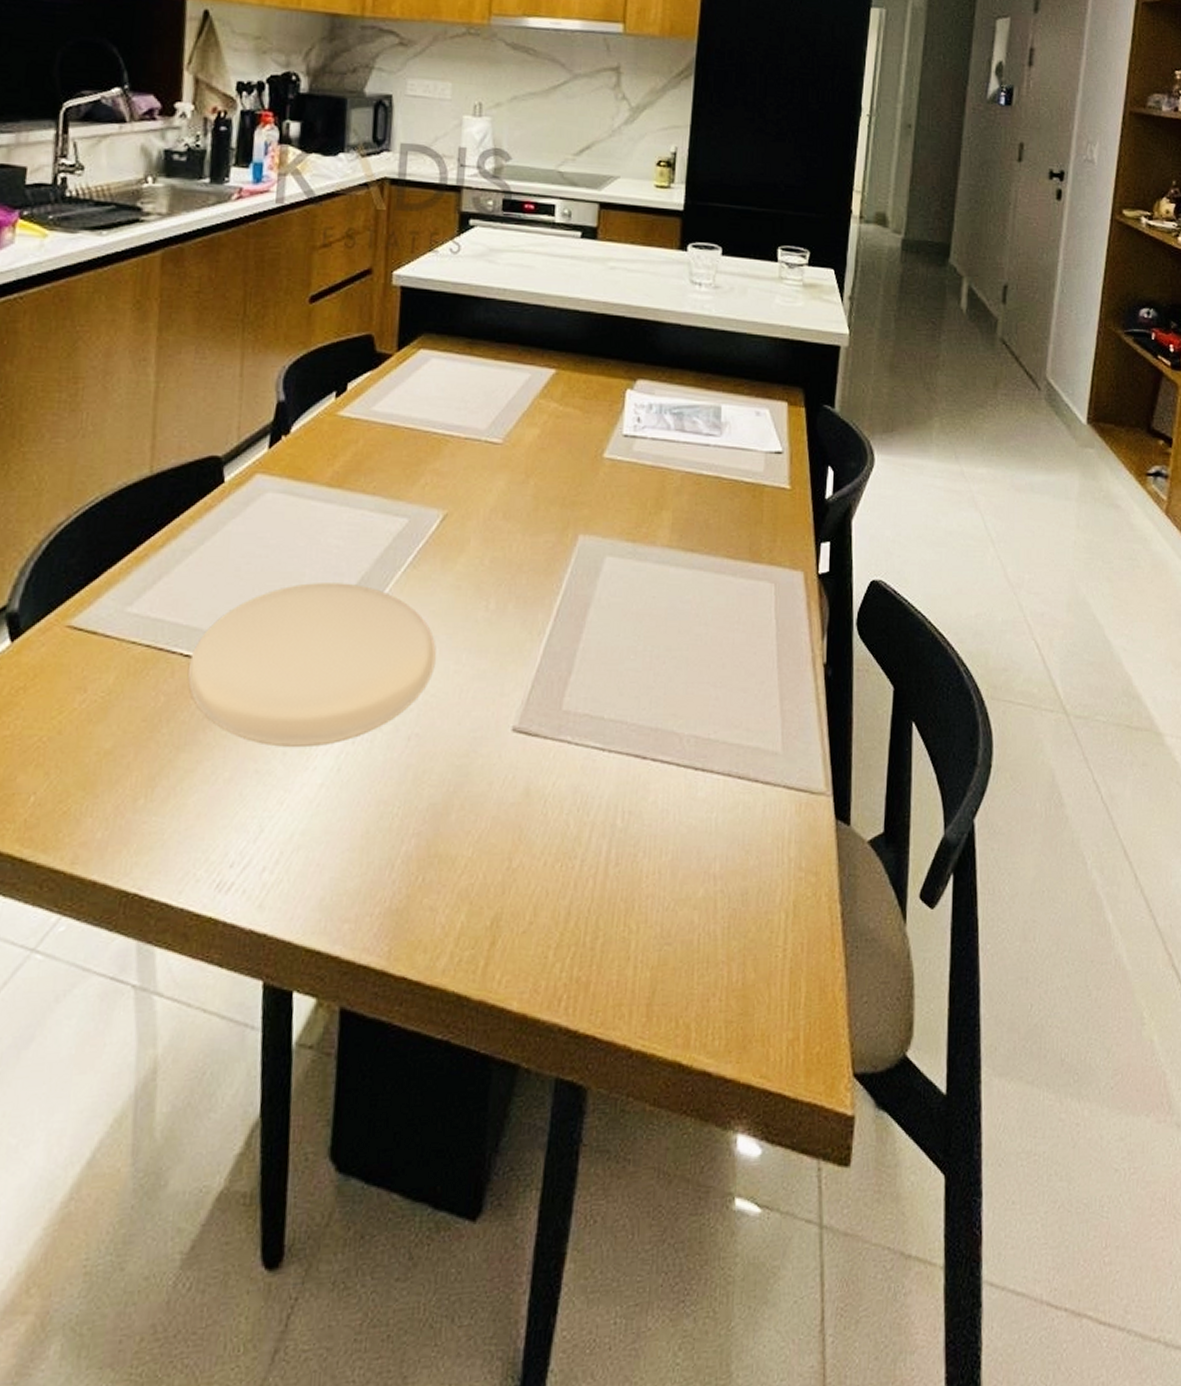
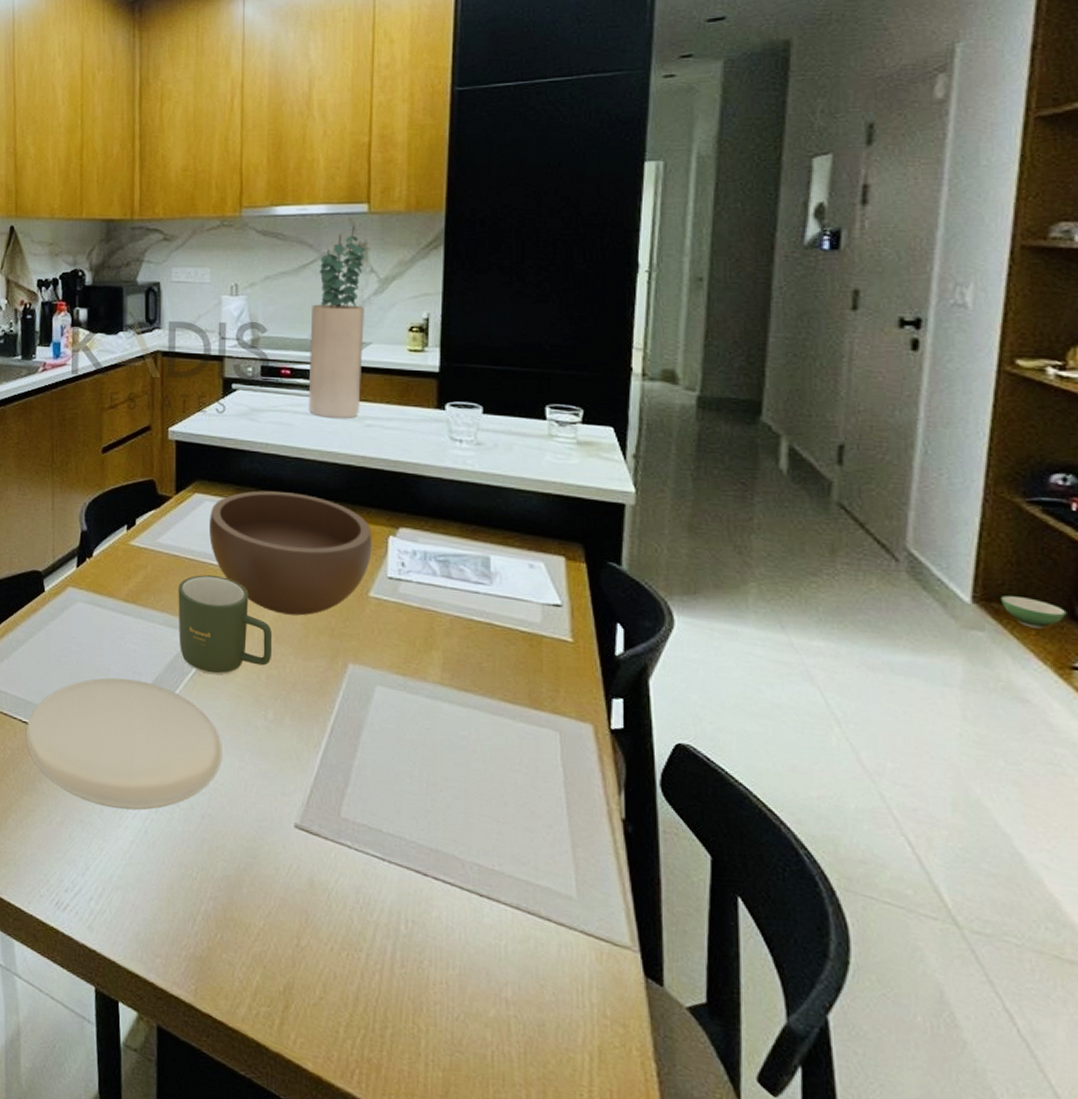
mug: none [392,447,499,565] -> present [178,575,273,675]
bowl: none [434,344,610,486] -> present [209,490,372,616]
vase: none [551,47,619,261] -> present [308,226,366,420]
bowl: none [1105,416,1145,443] -> present [1000,595,1067,629]

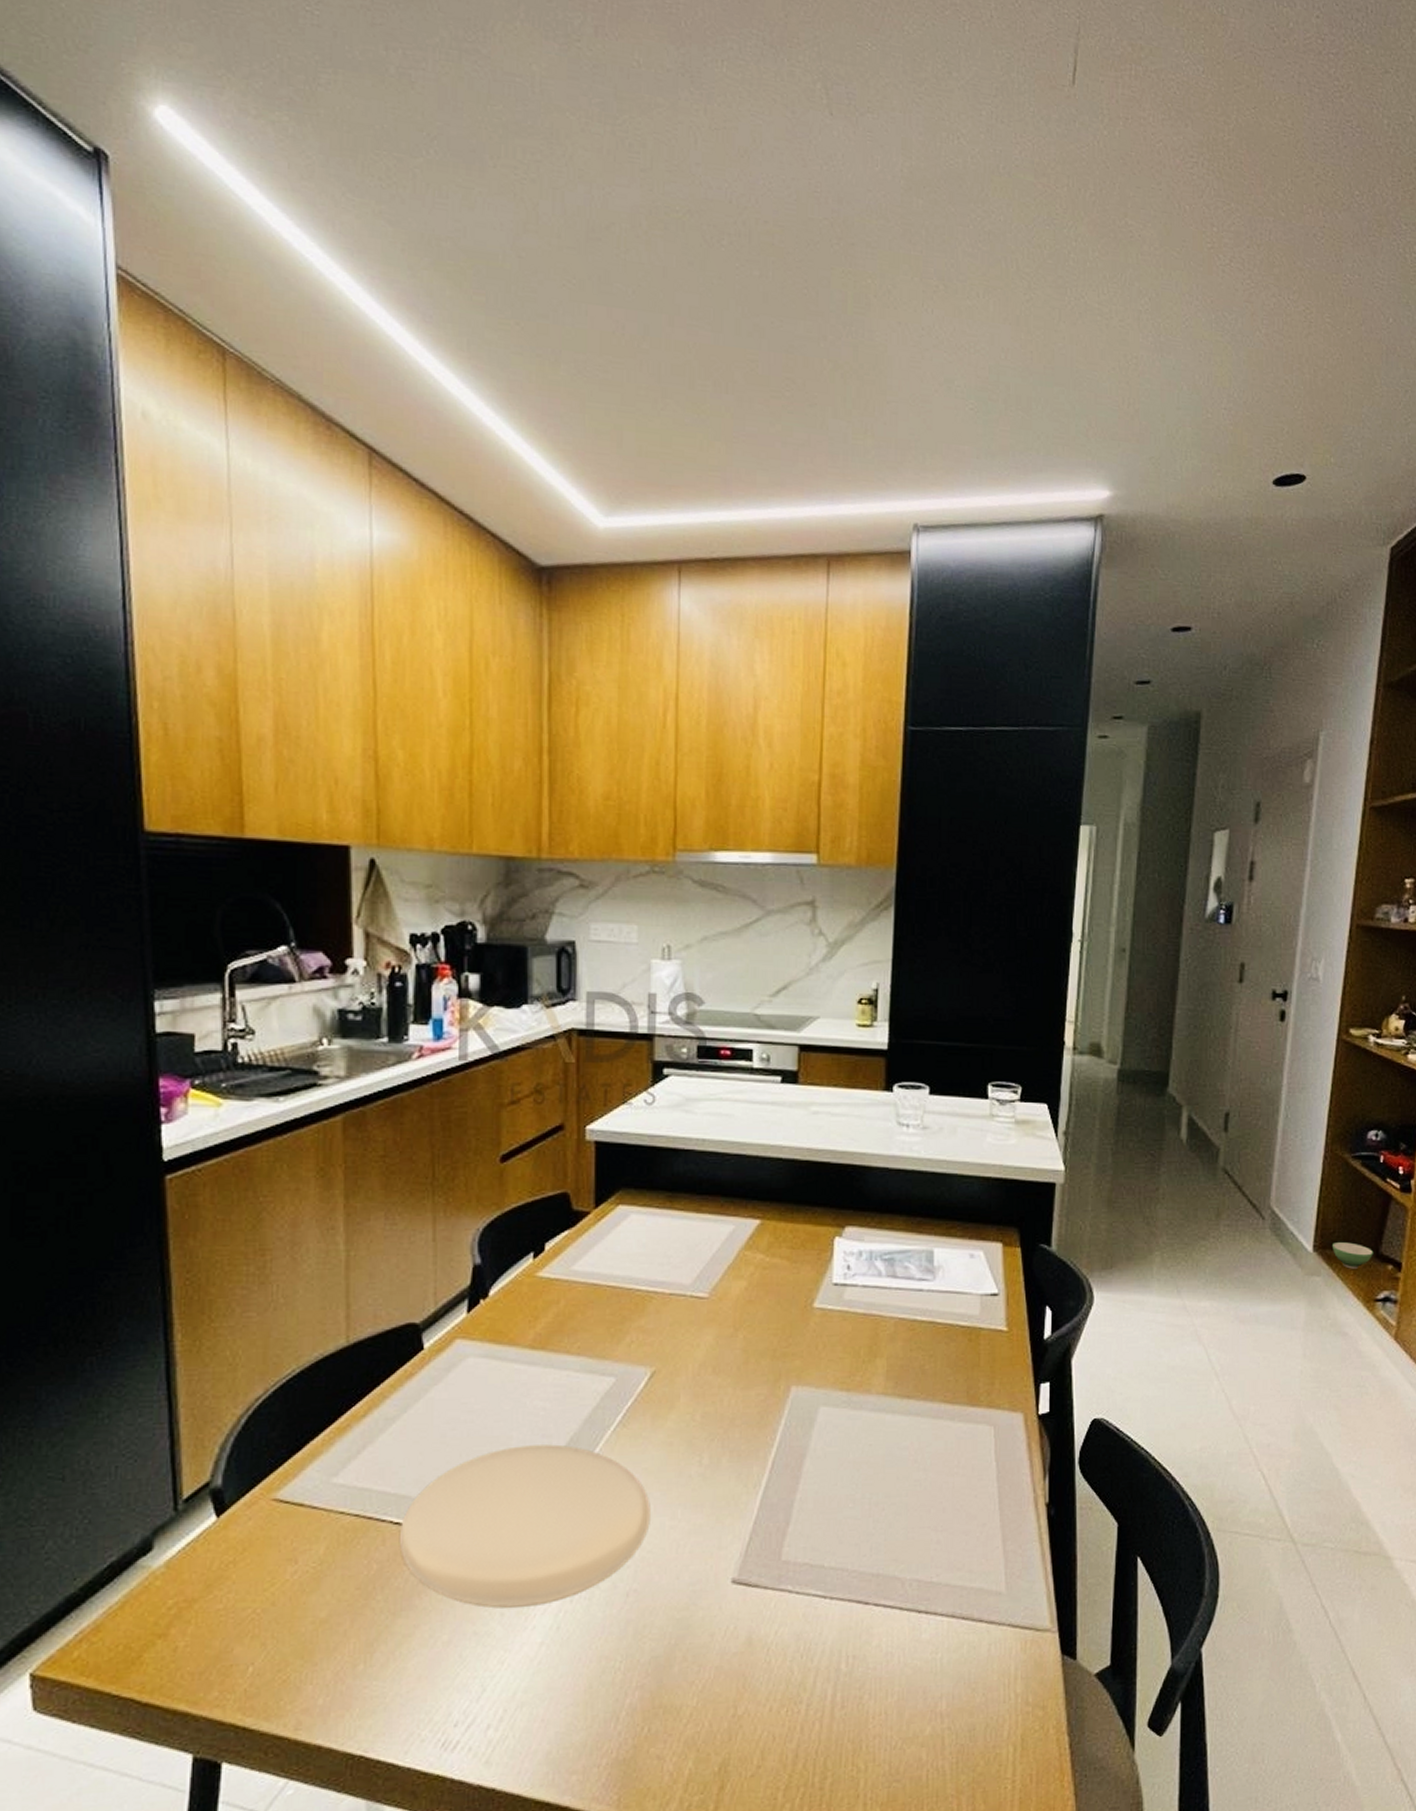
mug: present [178,575,273,675] -> none [597,1304,709,1423]
bowl: present [209,490,372,616] -> none [636,1196,817,1340]
vase: present [308,226,366,420] -> none [750,880,814,1107]

